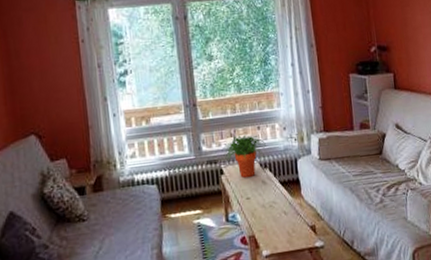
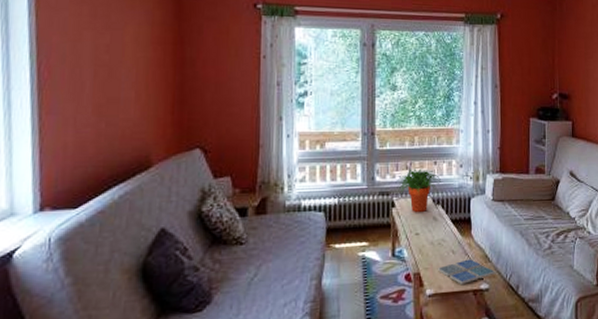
drink coaster: none [271,218,330,244] -> present [437,259,496,284]

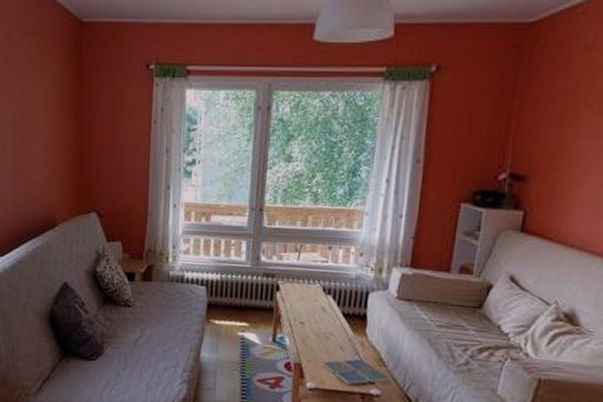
potted plant: present [395,168,442,212] -> none [282,251,336,300]

